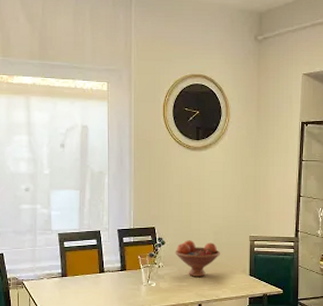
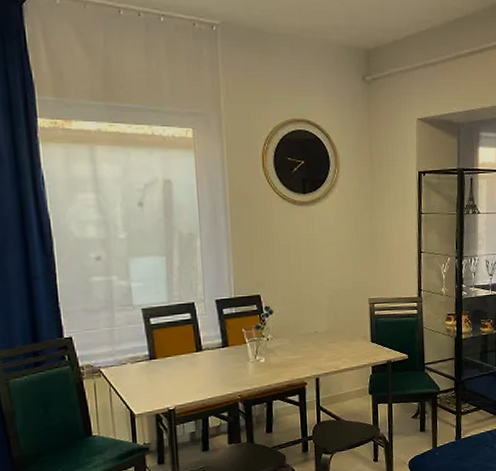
fruit bowl: present [174,240,220,277] -> none [285,307,337,348]

